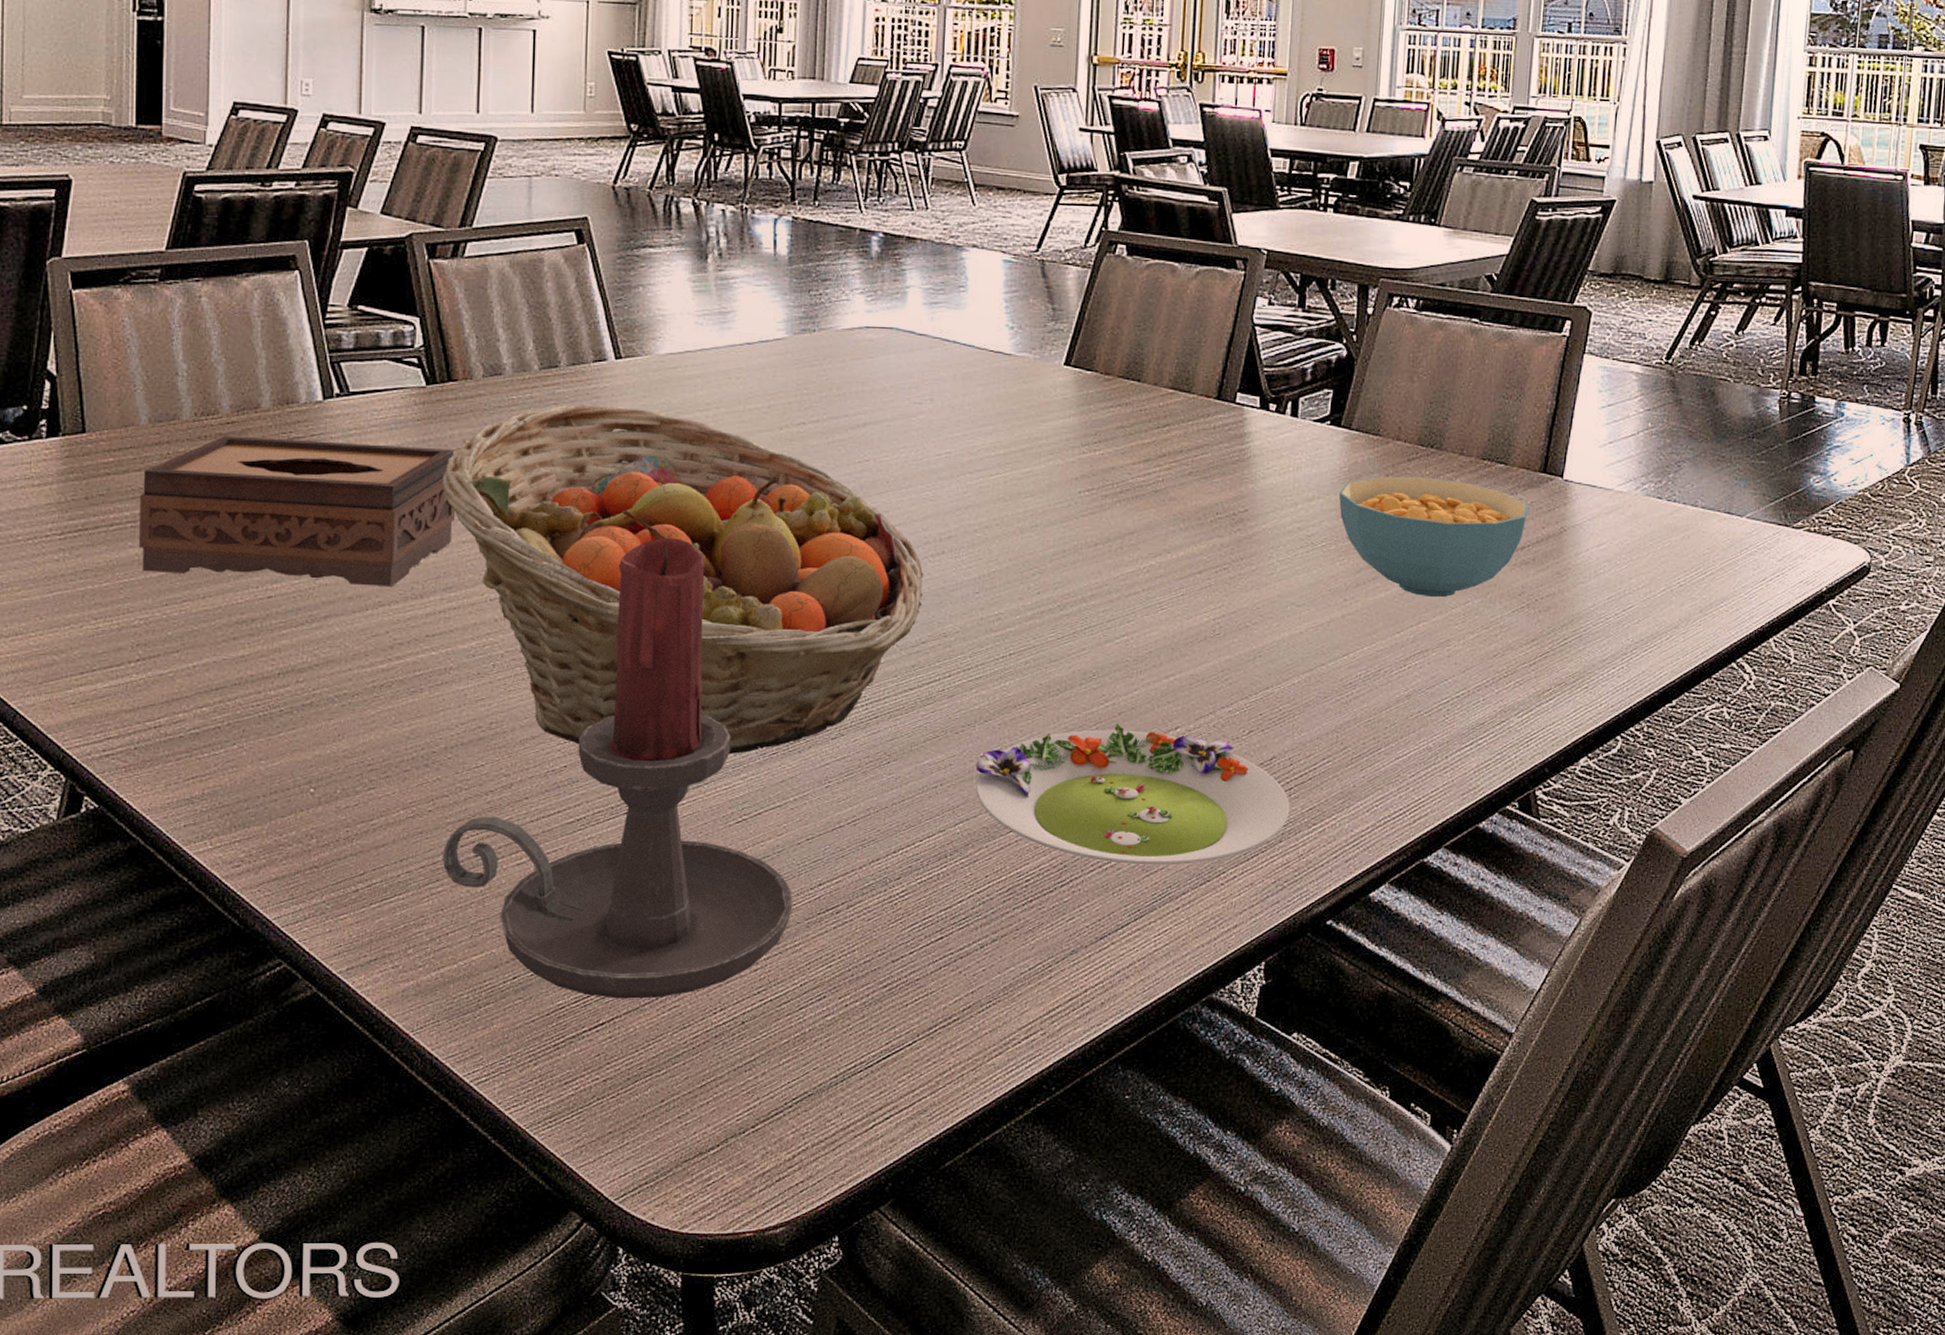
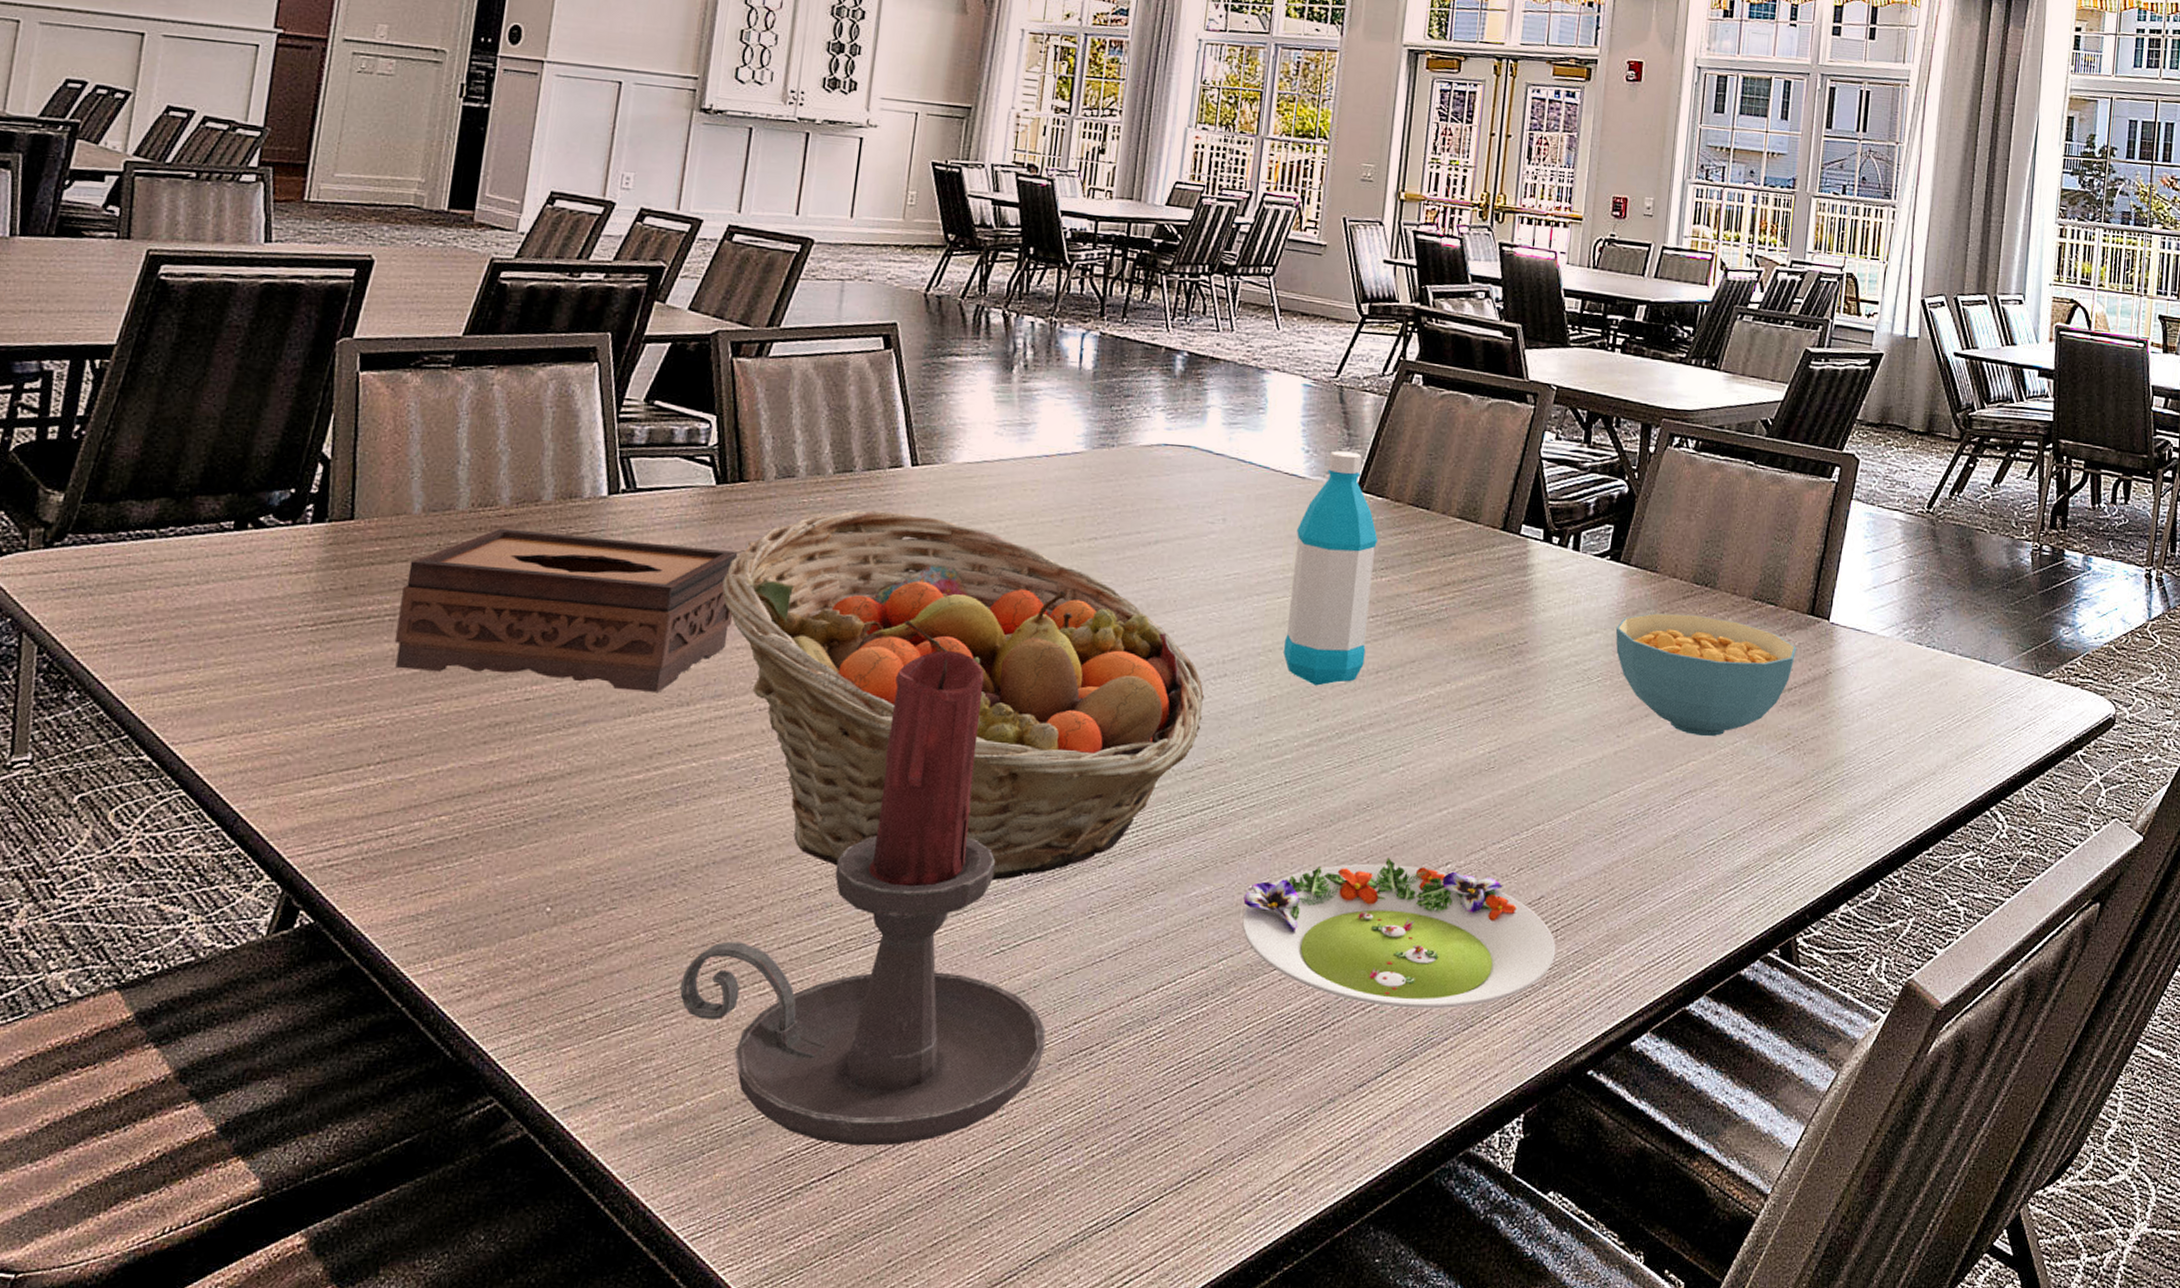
water bottle: none [1000,326,1090,560] -> present [1284,451,1379,686]

